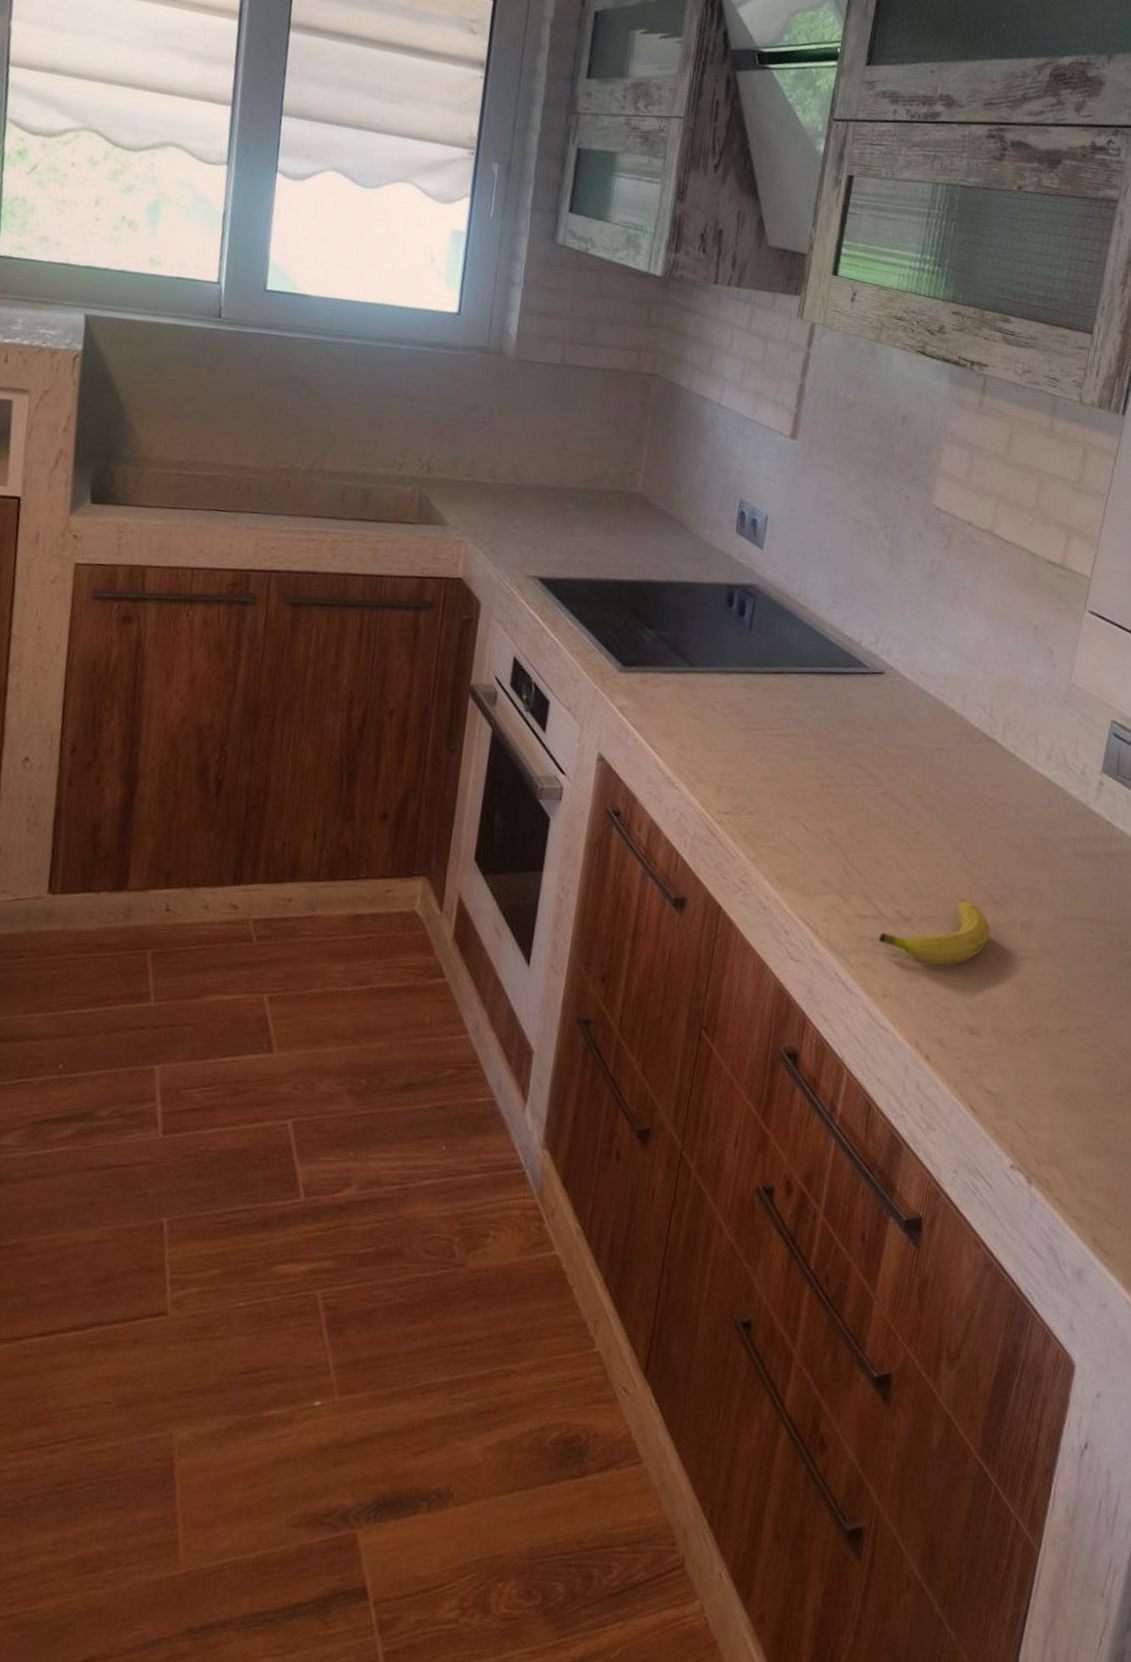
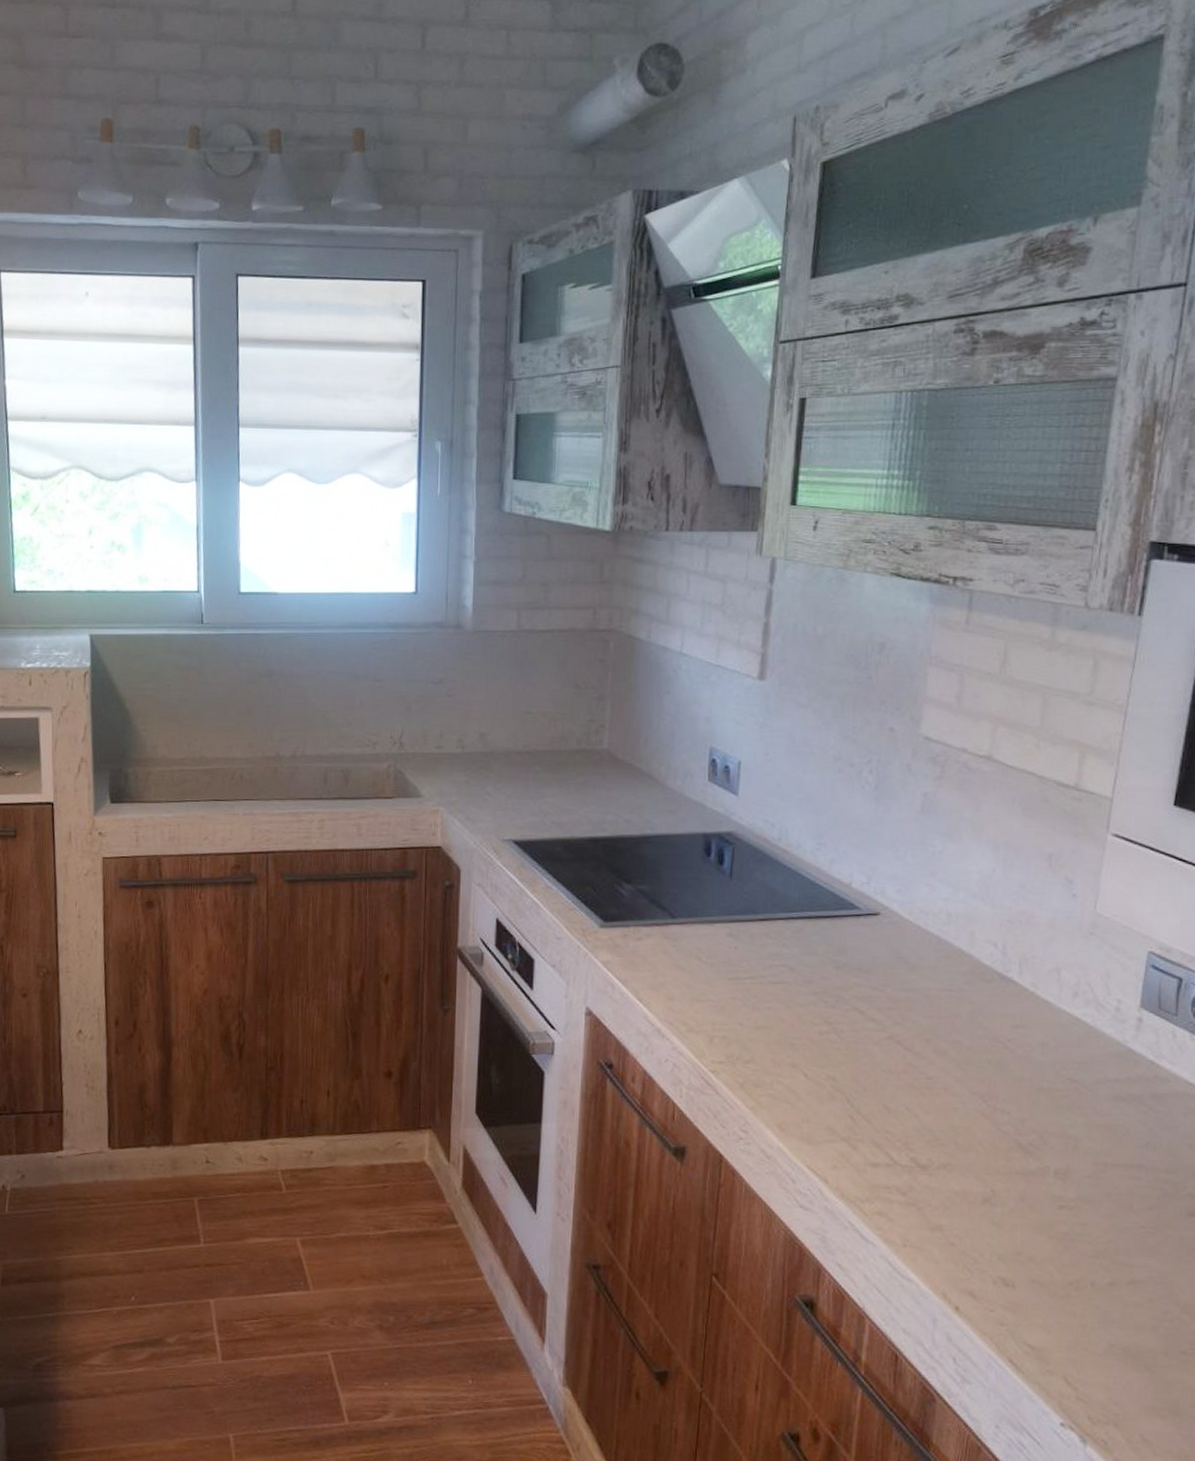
fruit: present [878,898,991,966] -> none [893,1145,1020,1215]

